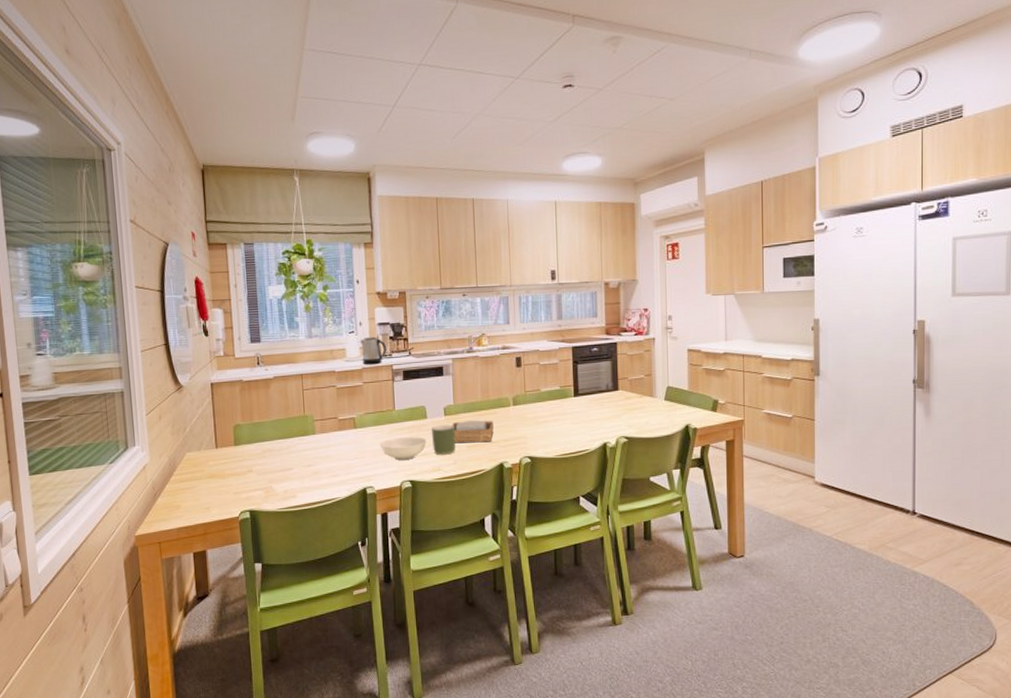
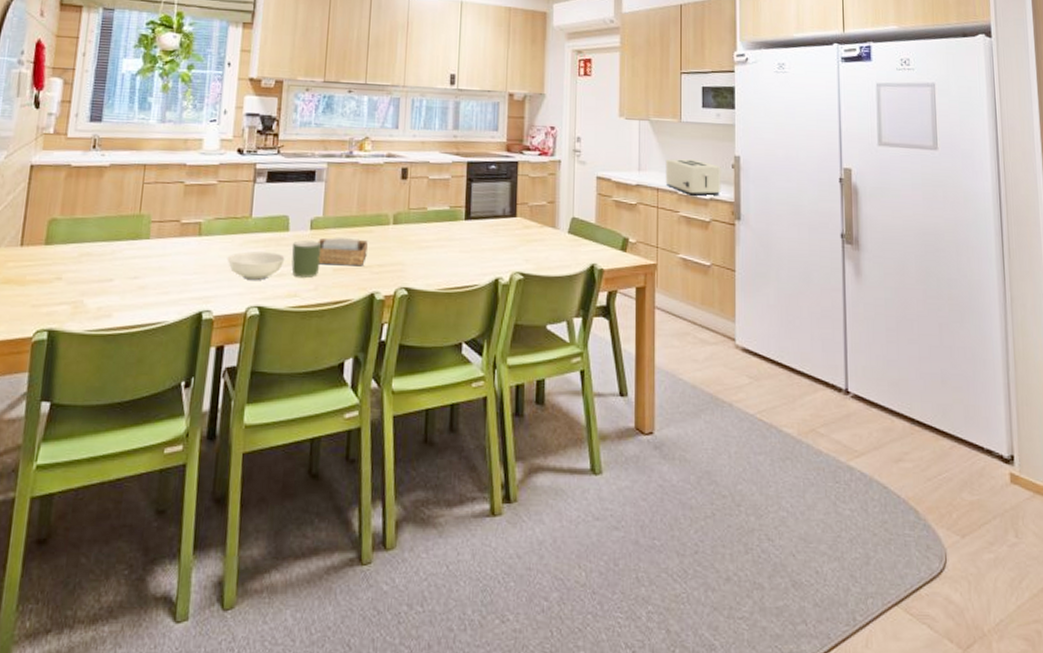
kettle: present [361,336,387,365] -> none [221,127,253,162]
toaster: none [750,325,802,358] -> present [665,158,721,196]

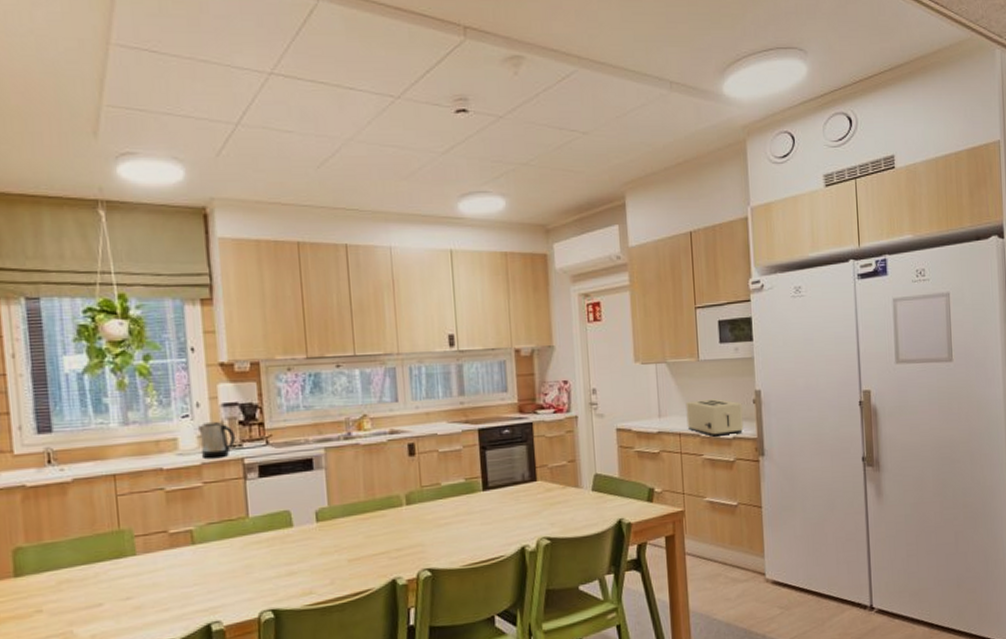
kettle: none [221,127,253,162] -> present [198,421,236,460]
bowl: present [227,251,285,280] -> none [228,551,293,584]
mug: present [291,240,322,278] -> none [300,533,334,574]
napkin holder: present [318,238,368,267] -> none [326,525,382,558]

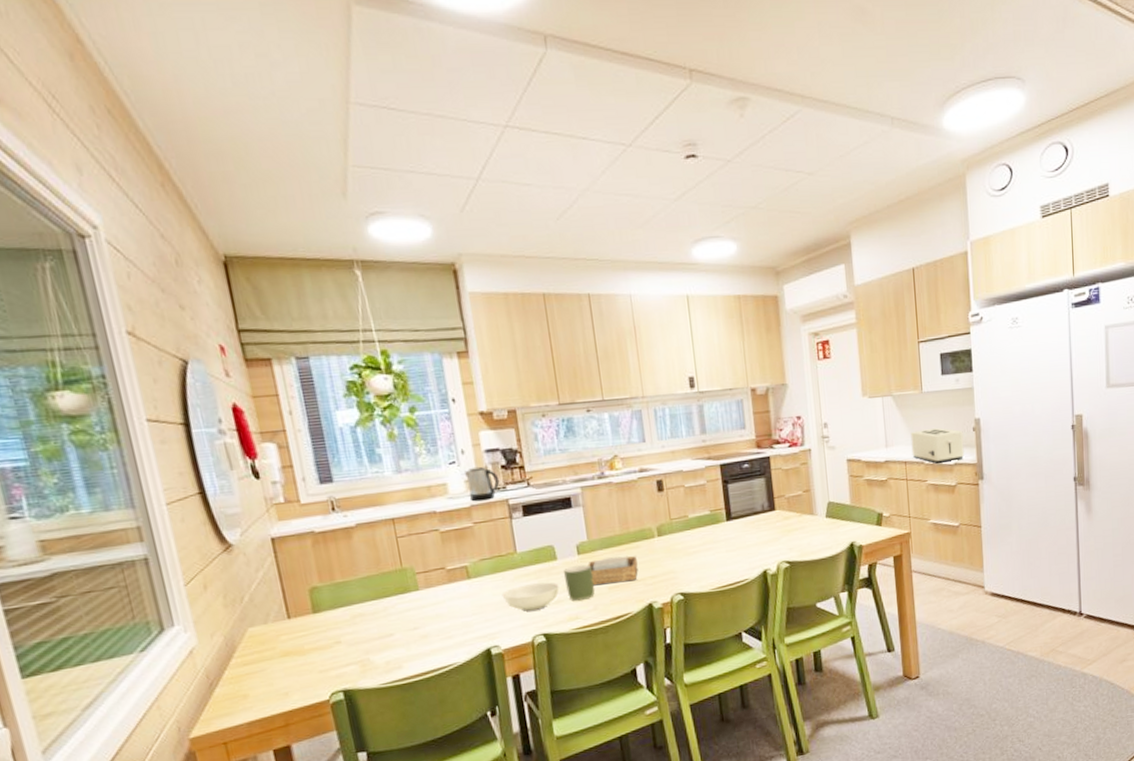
bowl: none [228,551,293,584] -> present [502,582,559,612]
mug: none [300,533,334,574] -> present [564,565,596,601]
napkin holder: none [326,525,382,558] -> present [587,556,638,586]

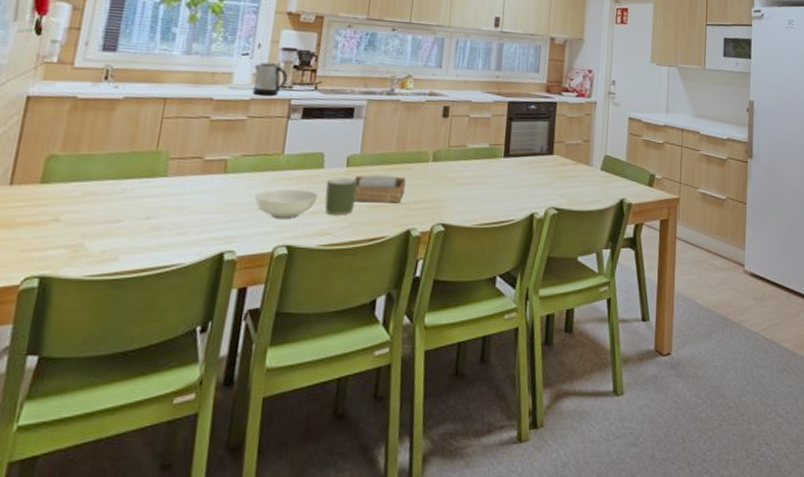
toaster: present [910,427,965,463] -> none [689,102,738,136]

